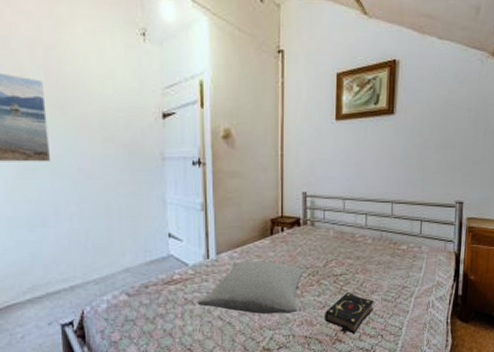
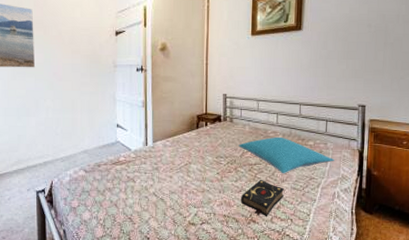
pillow: present [197,261,306,315] -> none [137,149,226,195]
pillow: none [321,241,429,284] -> present [238,136,334,174]

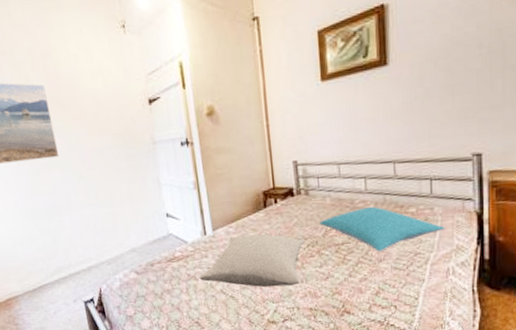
pillow: none [137,149,226,195] -> present [199,234,305,287]
book: present [241,179,284,216] -> none [329,261,383,305]

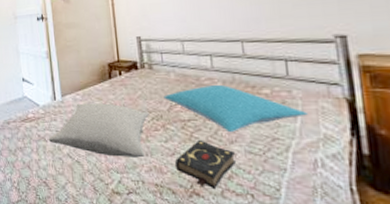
book: none [329,261,383,305] -> present [175,139,236,188]

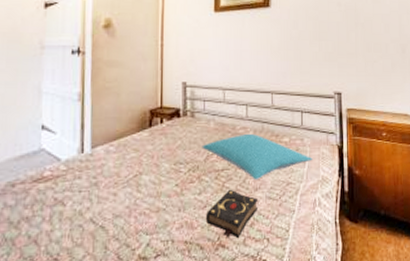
pillow: present [48,103,149,158] -> none [67,155,186,216]

